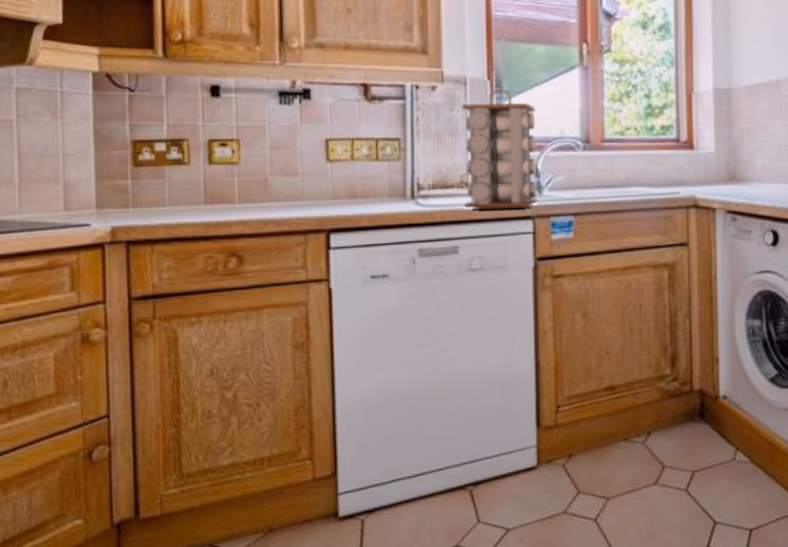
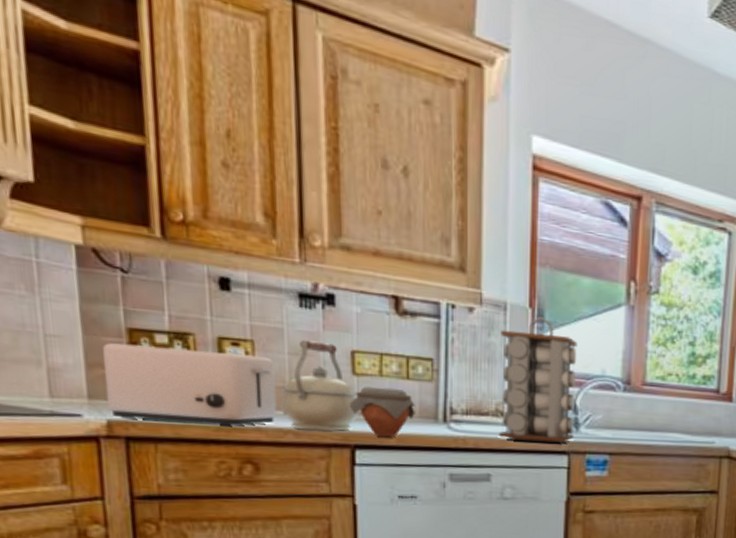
toaster: none [110,153,259,224] -> present [102,343,277,426]
kettle: none [263,133,334,218] -> present [281,339,360,431]
jar: none [324,170,385,218] -> present [349,386,415,437]

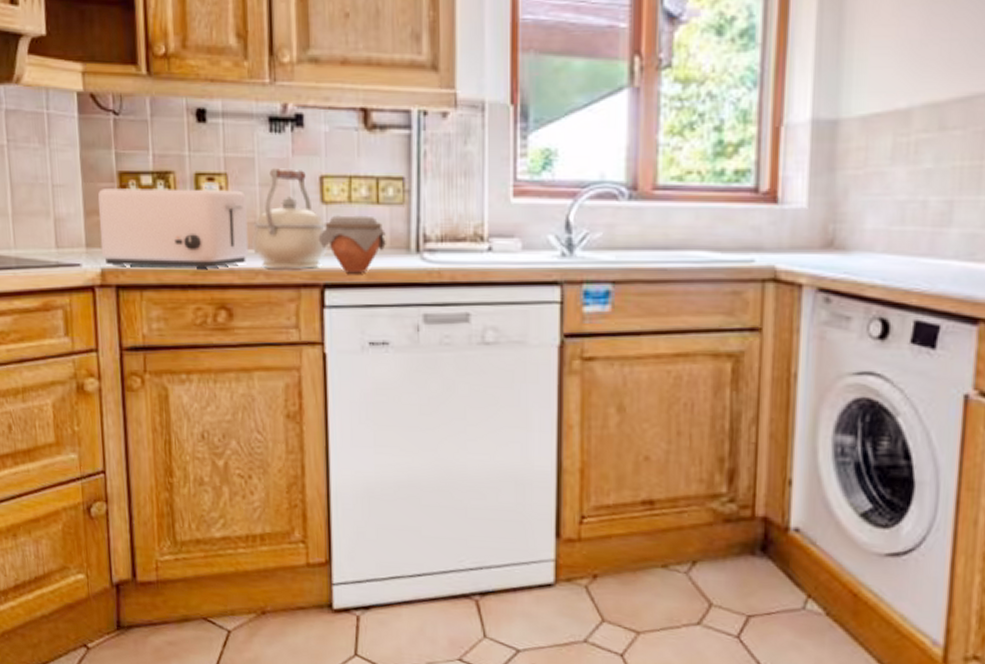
spice rack: present [499,317,578,444] -> none [478,115,569,272]

